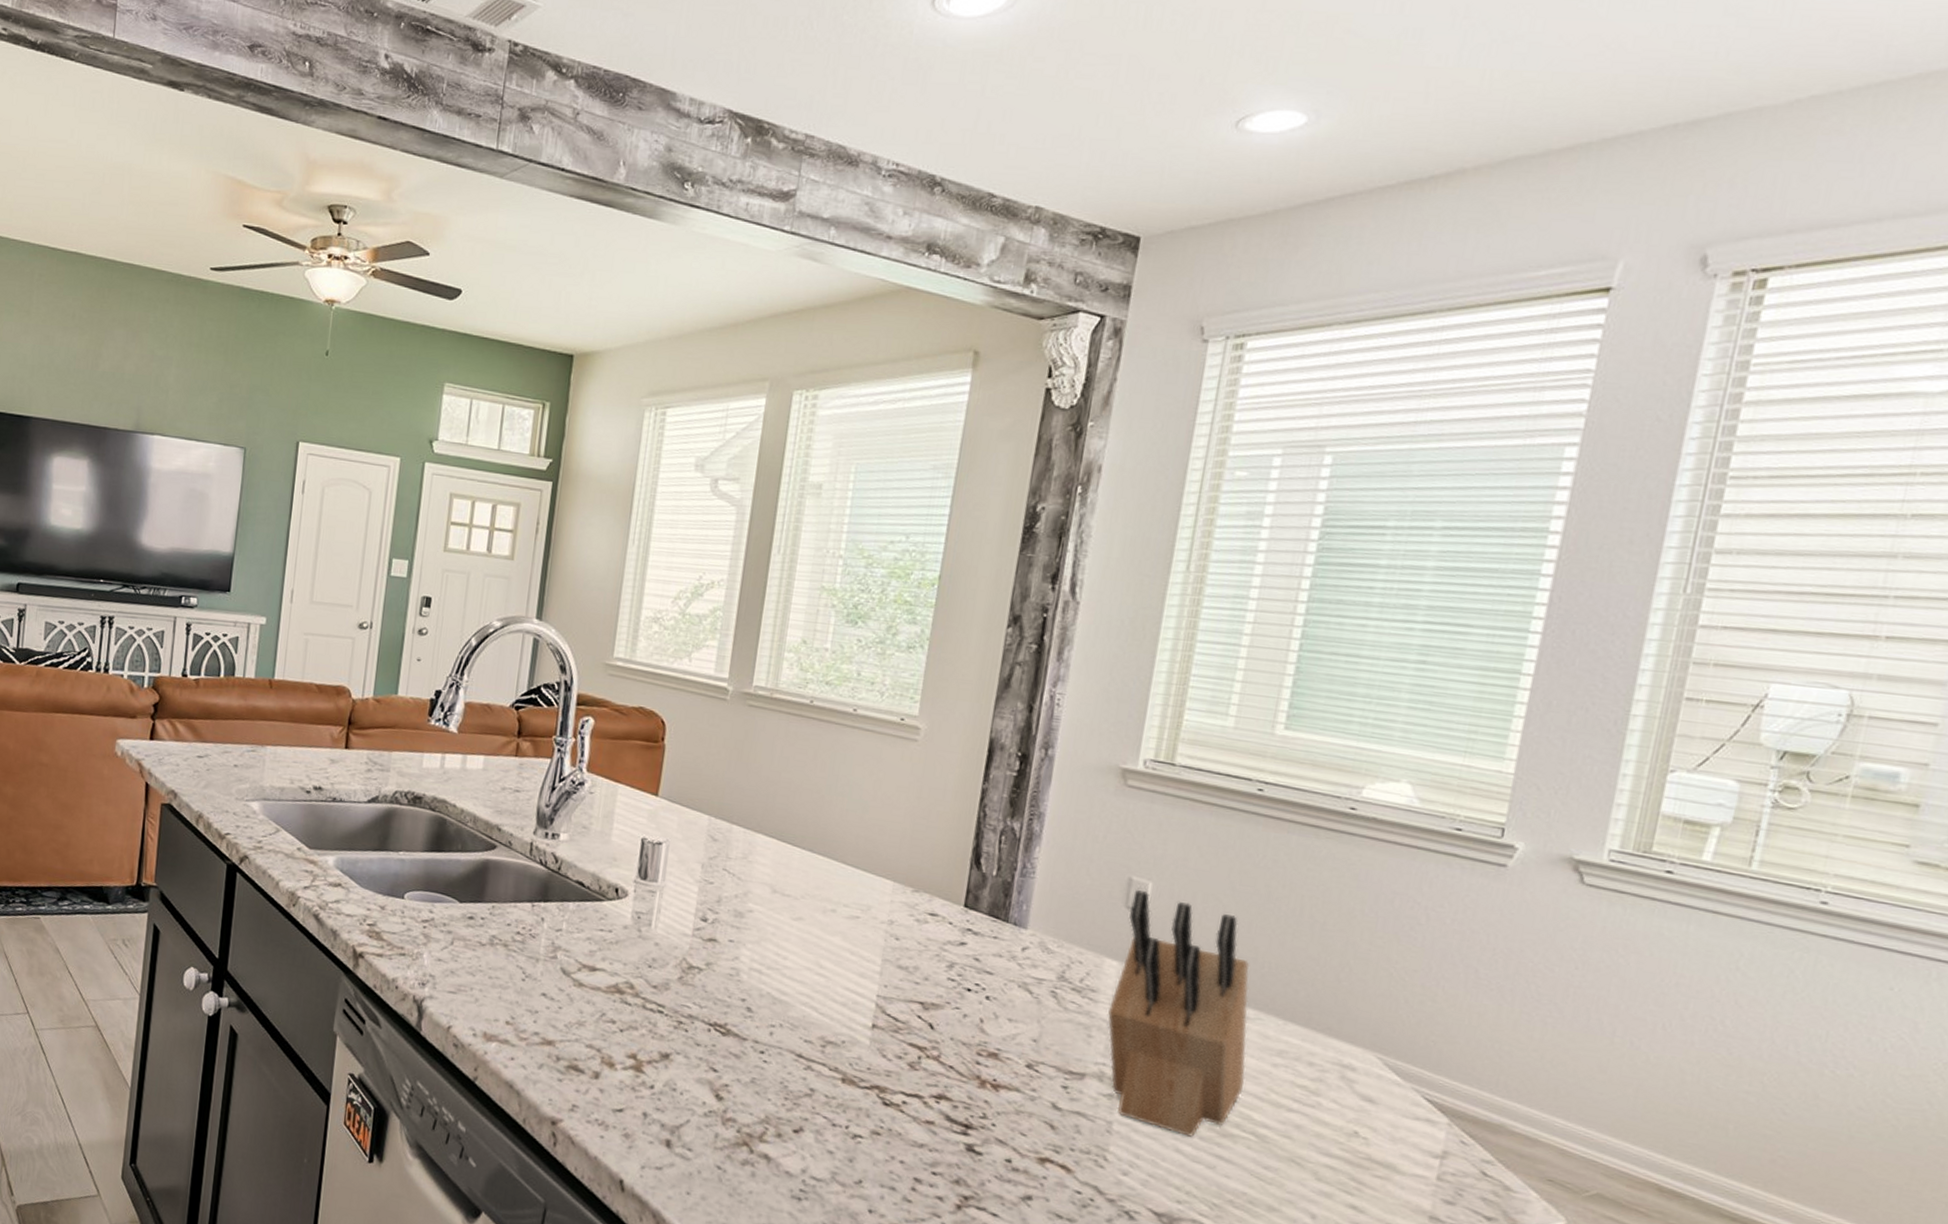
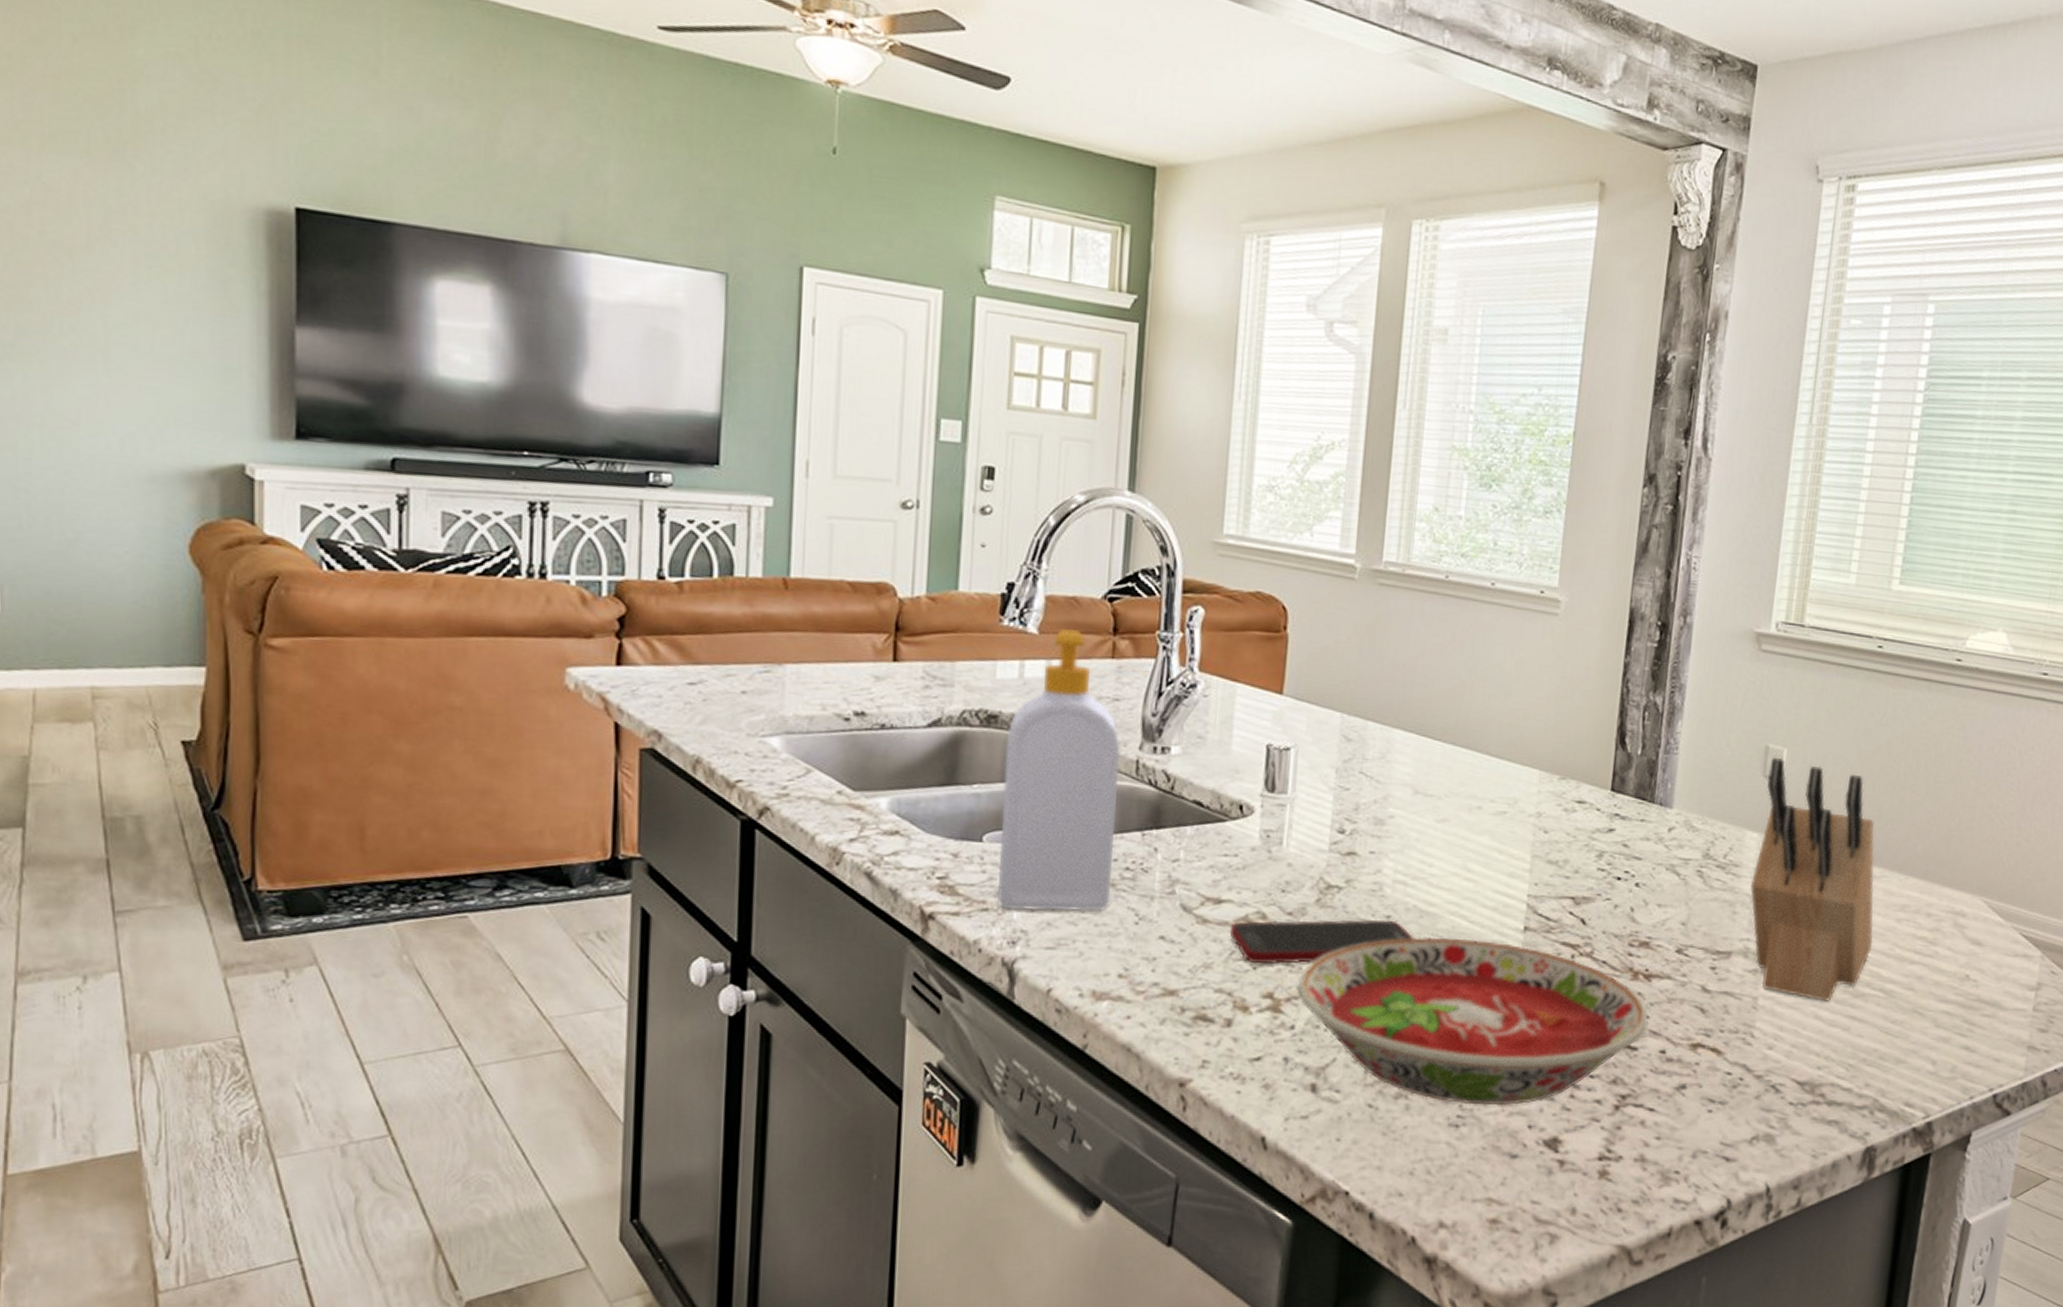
soap bottle: none [413,730,519,966] -> present [997,629,1122,912]
cell phone: none [601,989,767,1032] -> present [1229,919,1414,964]
bowl: none [657,1020,995,1189] -> present [1296,936,1649,1106]

